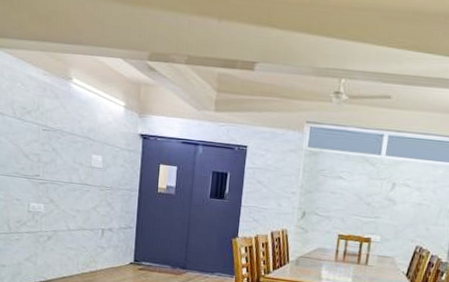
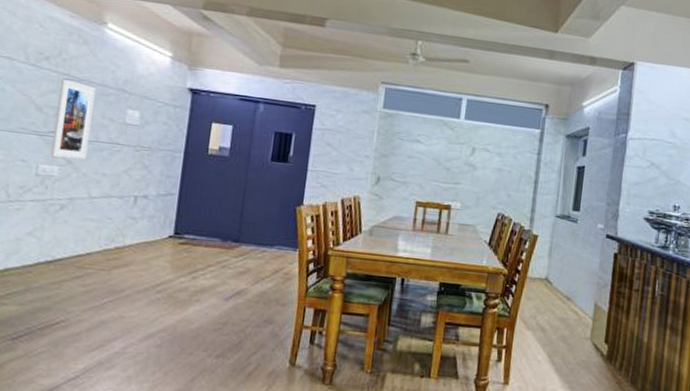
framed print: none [37,130,67,198] -> present [50,79,96,159]

